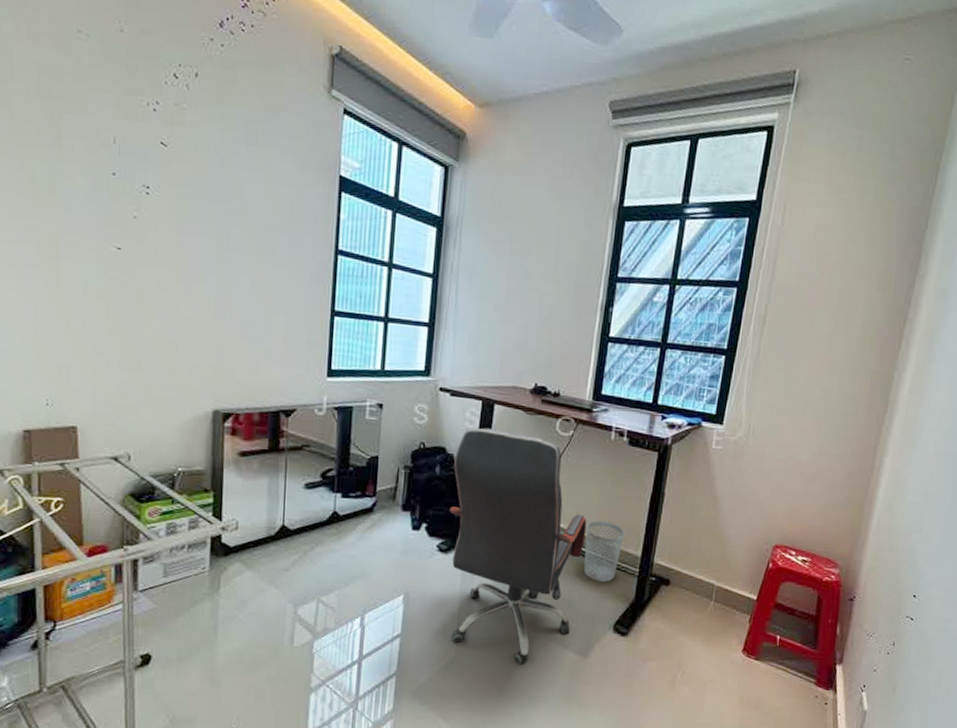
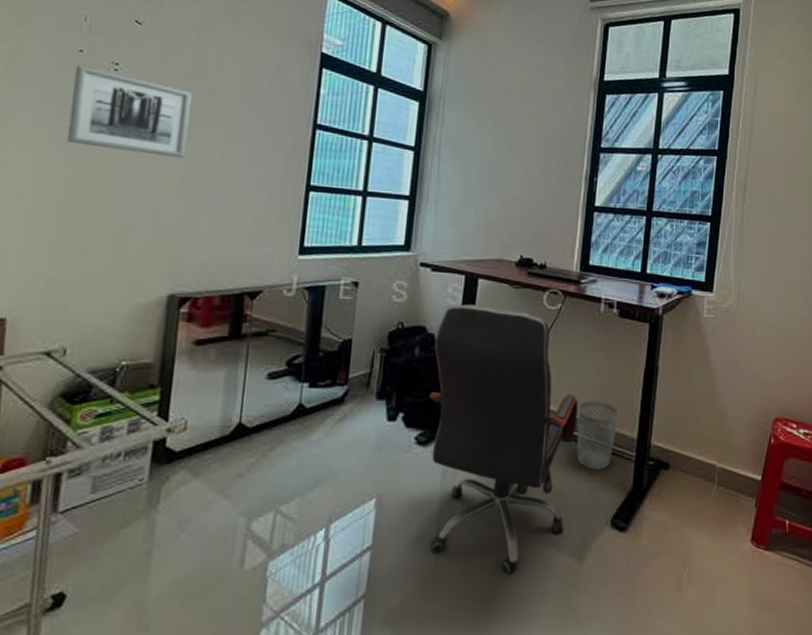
wall art: none [110,187,220,283] -> present [66,64,193,159]

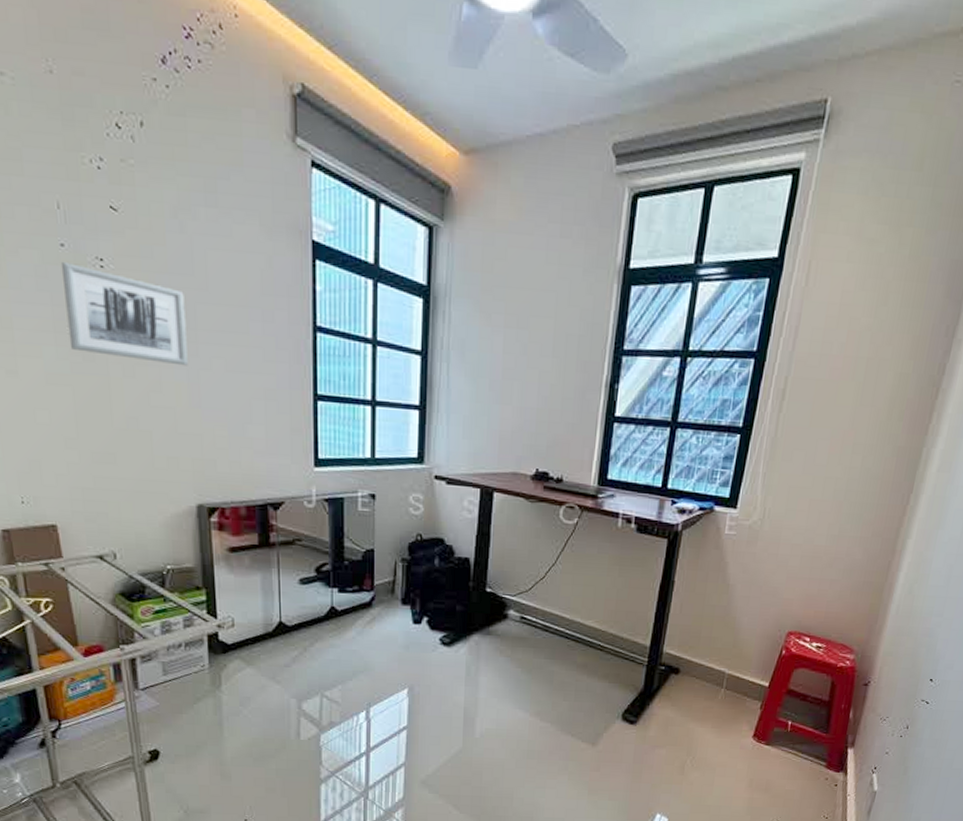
office chair: present [429,304,579,574] -> none [451,517,594,753]
wastebasket: present [576,400,619,470] -> none [591,610,633,672]

